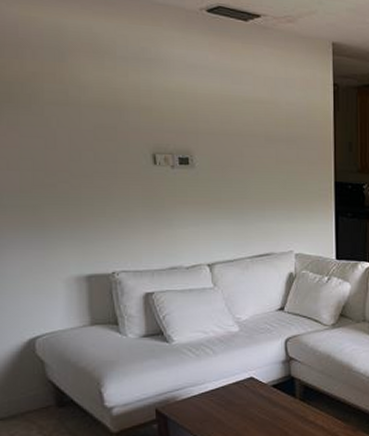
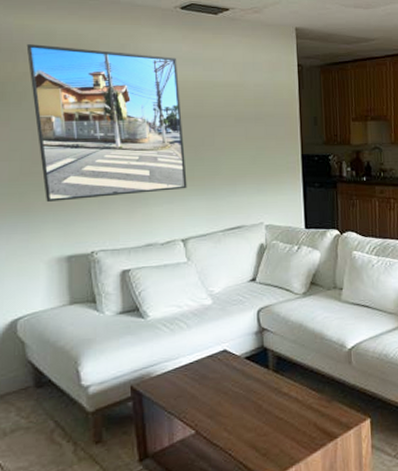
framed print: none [34,40,213,217] -> present [26,44,187,202]

